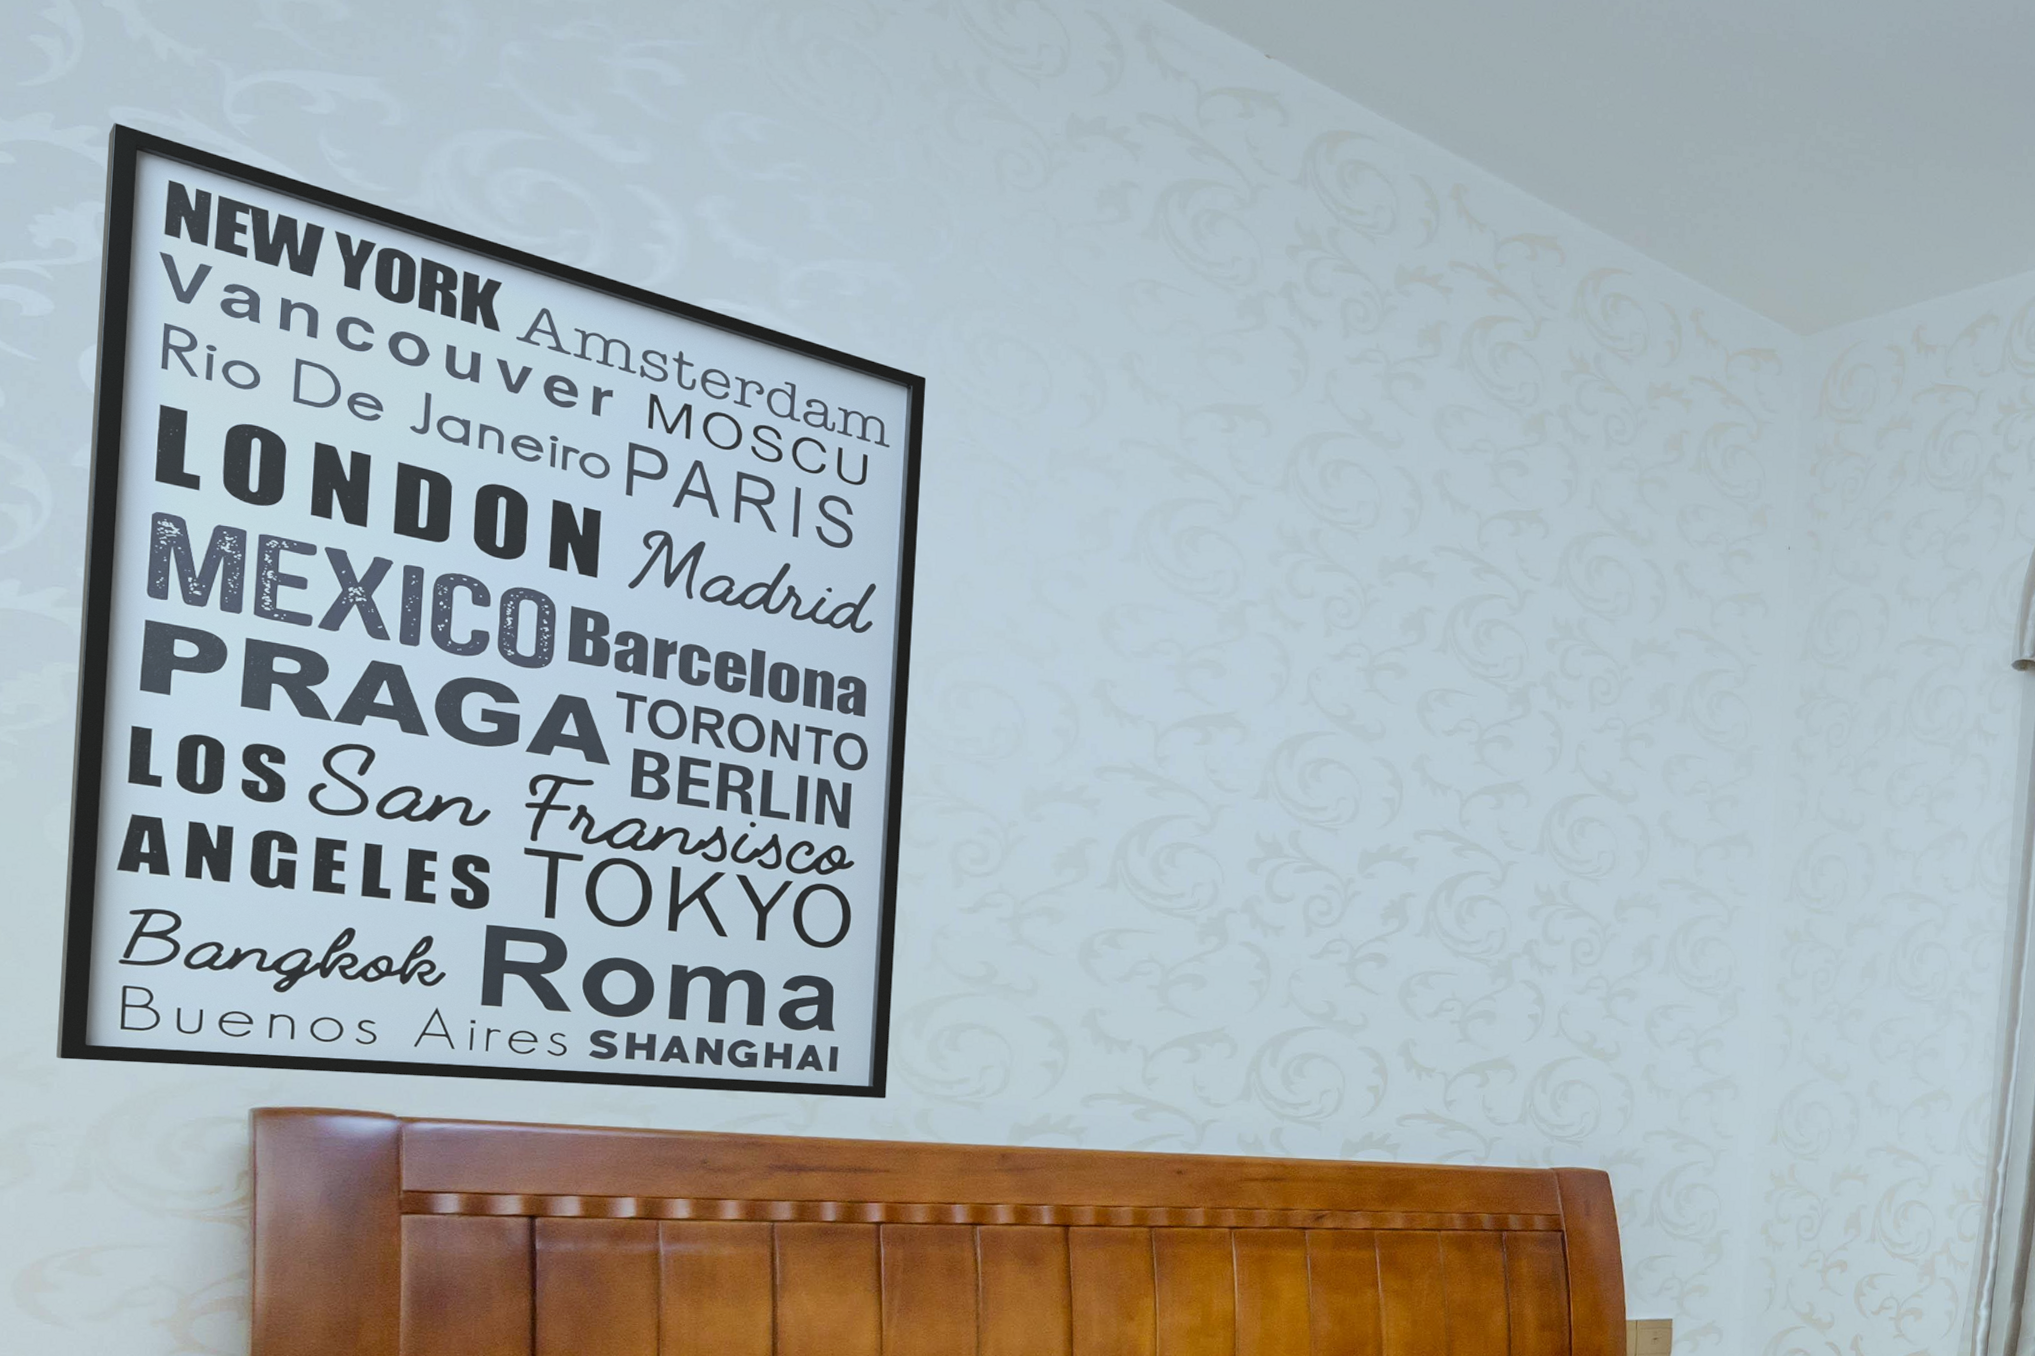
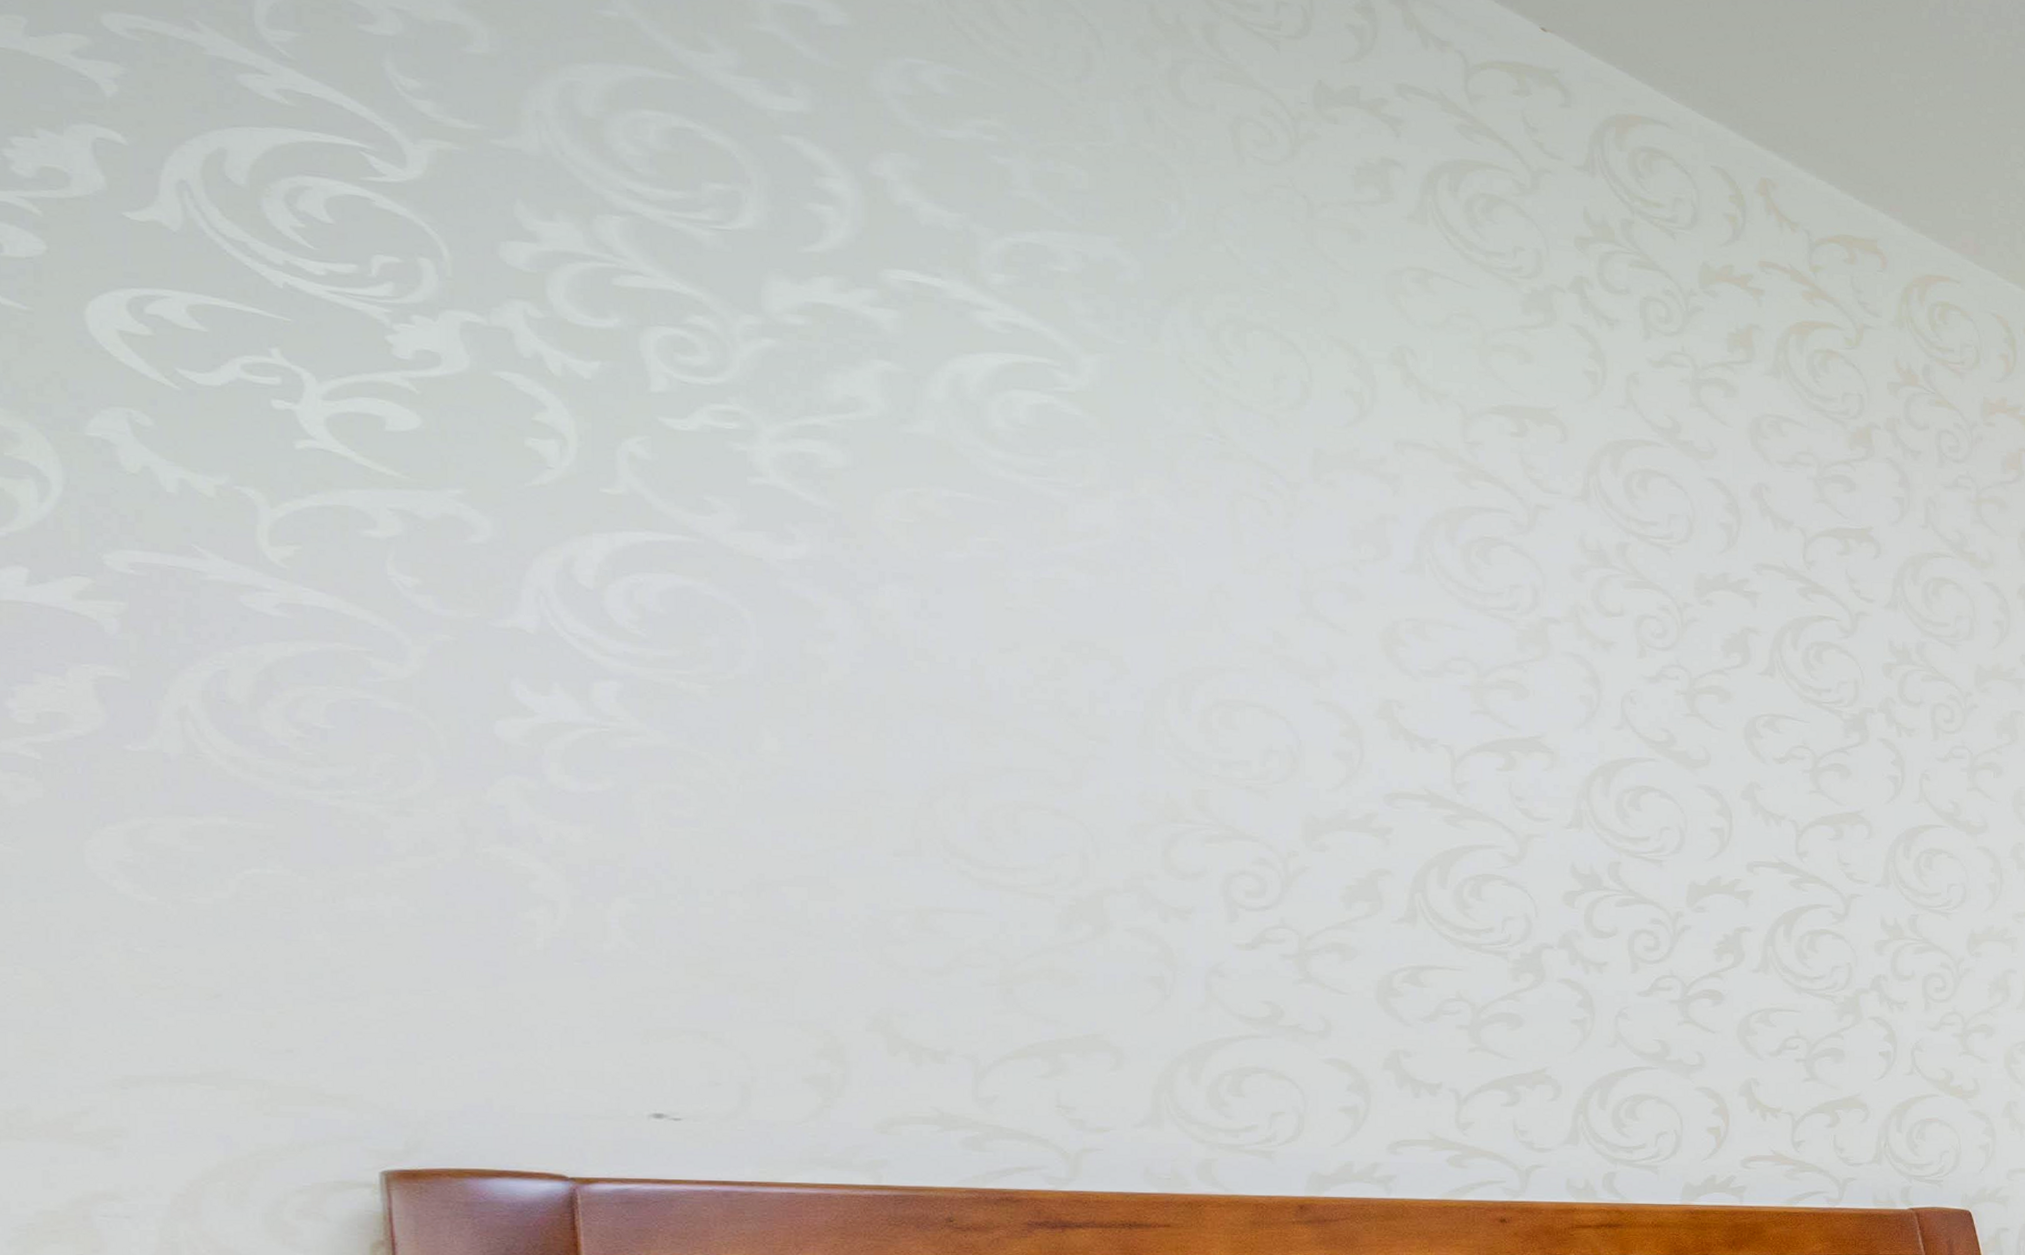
wall art: present [56,123,927,1099] -> none [102,32,1163,1149]

